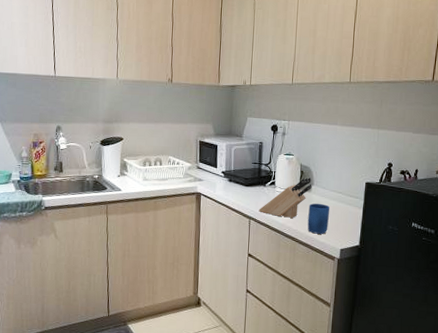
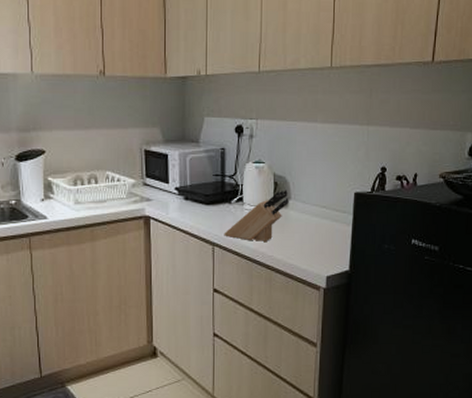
mug: present [307,203,330,234] -> none [285,221,311,259]

